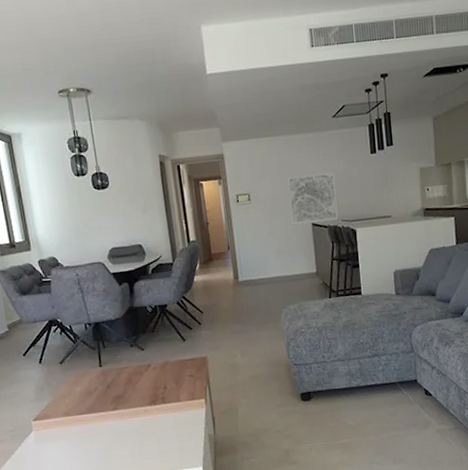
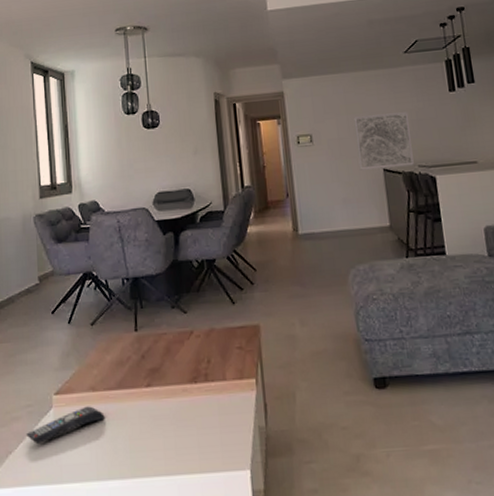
remote control: none [12,428,79,460] -> present [26,406,105,445]

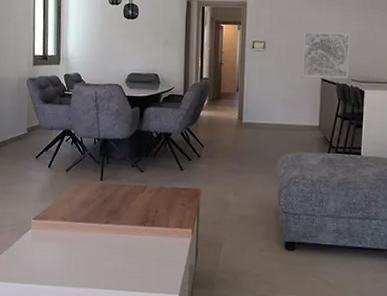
remote control: present [26,406,105,445] -> none [9,231,71,254]

